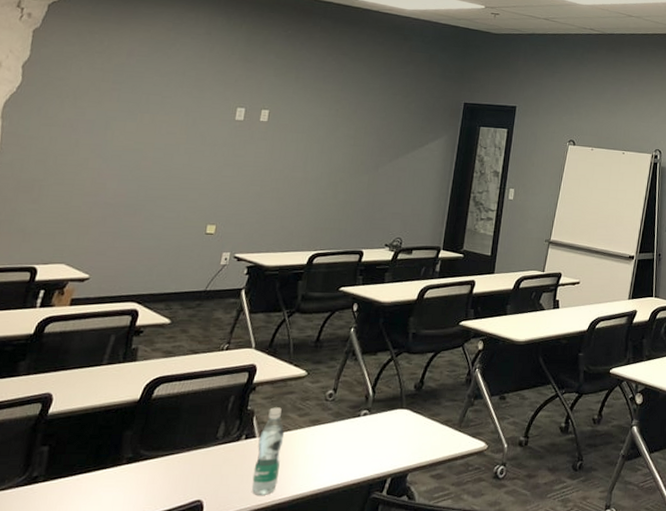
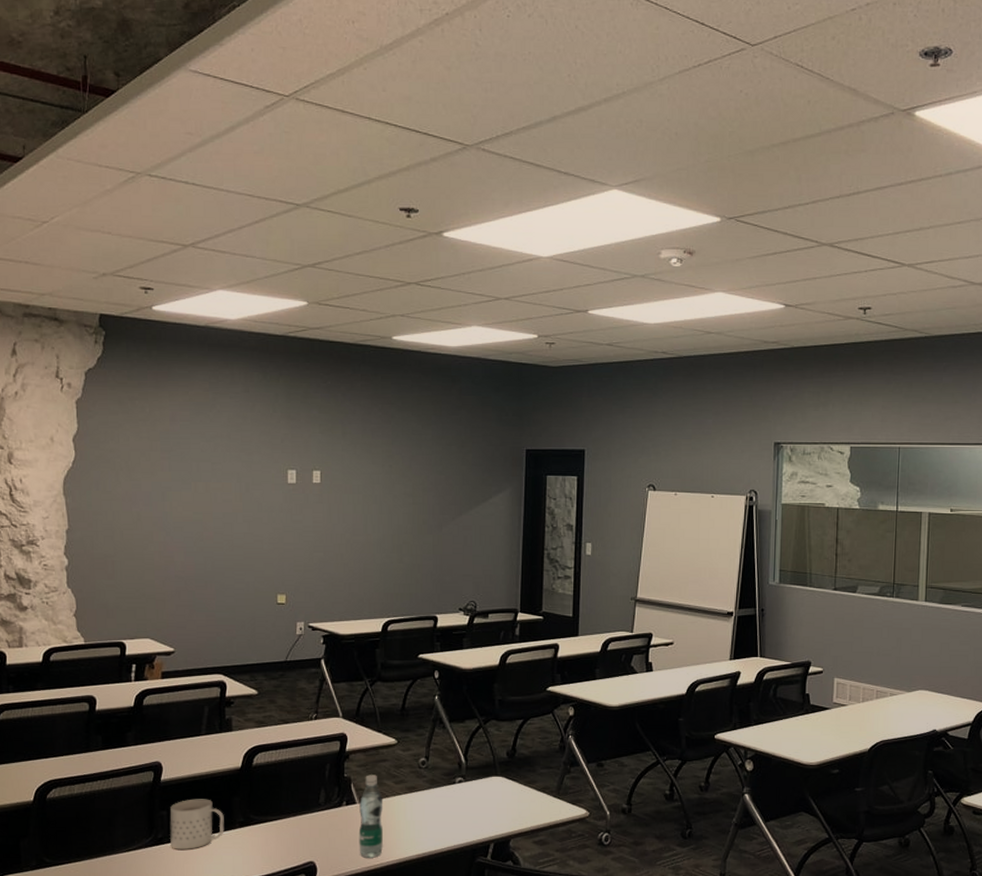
mug: none [44,433,112,489] -> present [169,799,224,849]

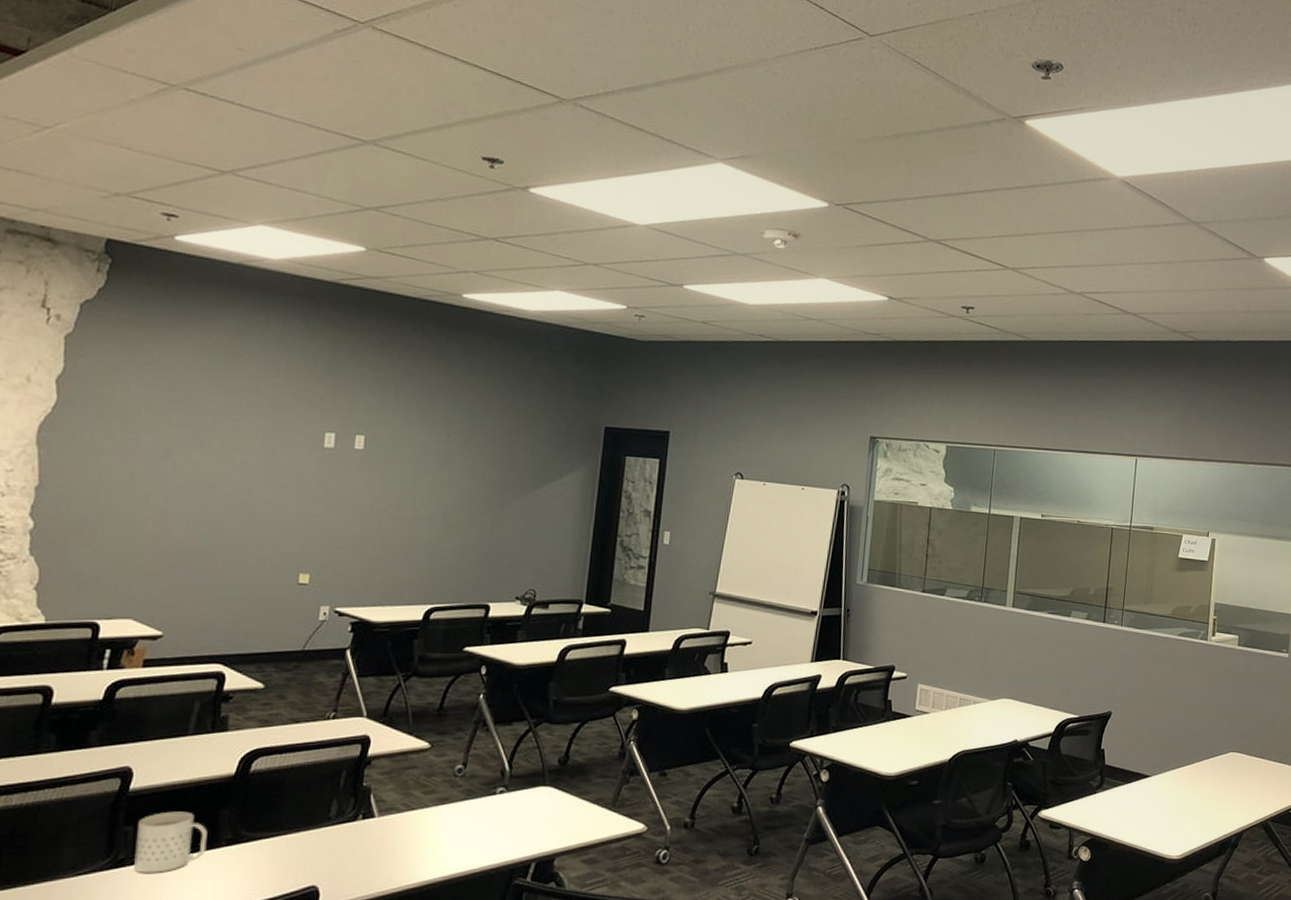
bottle: present [358,775,384,858] -> none [373,784,409,881]

